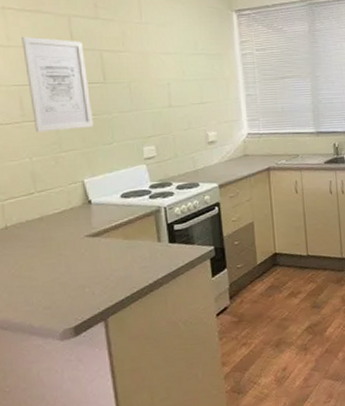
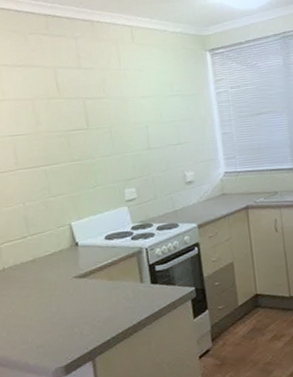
wall art: present [22,36,94,133] -> none [14,90,79,179]

